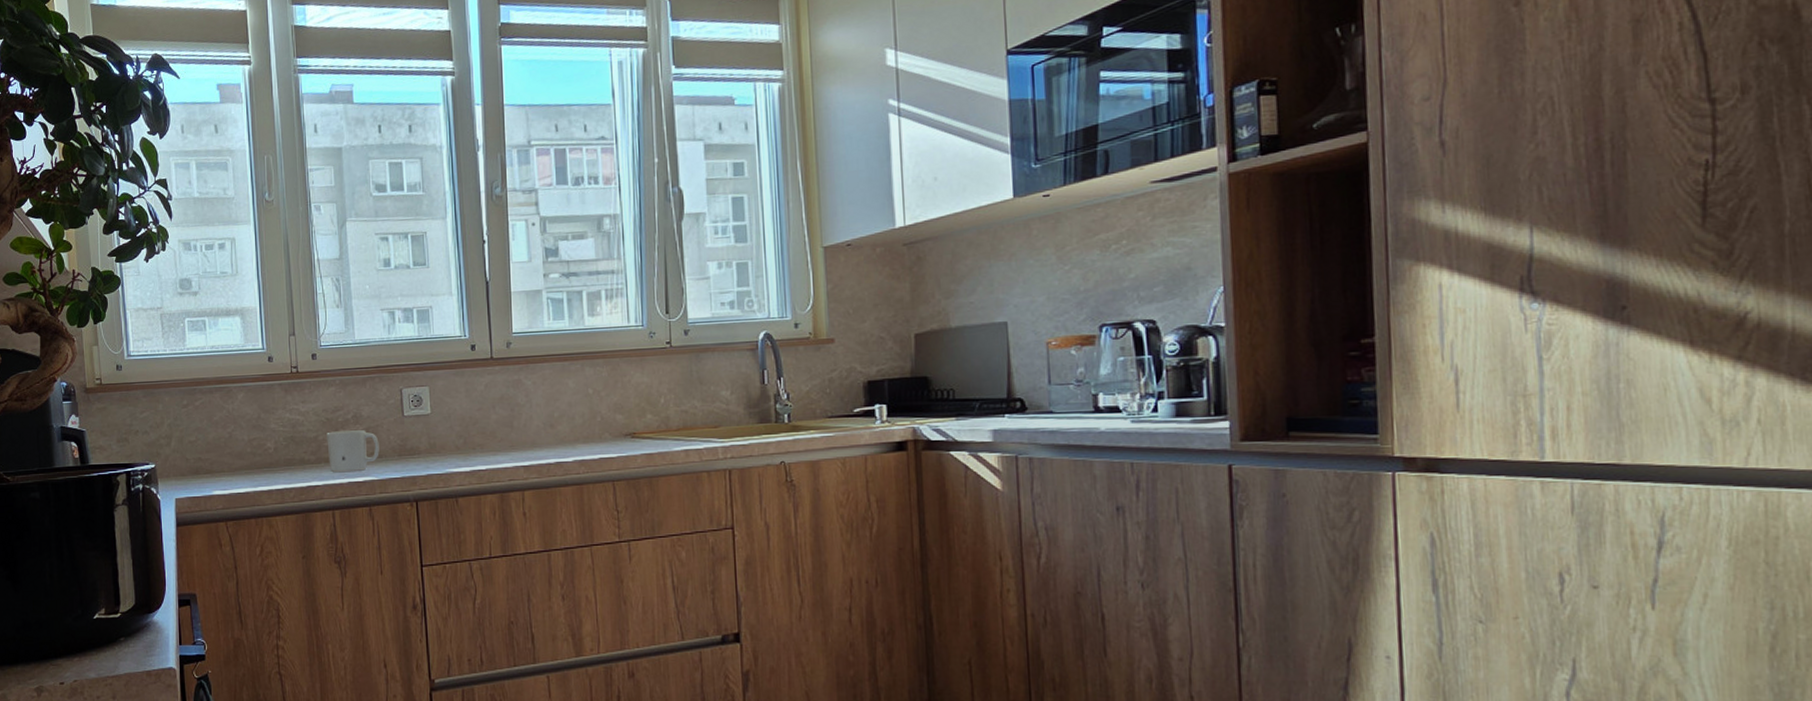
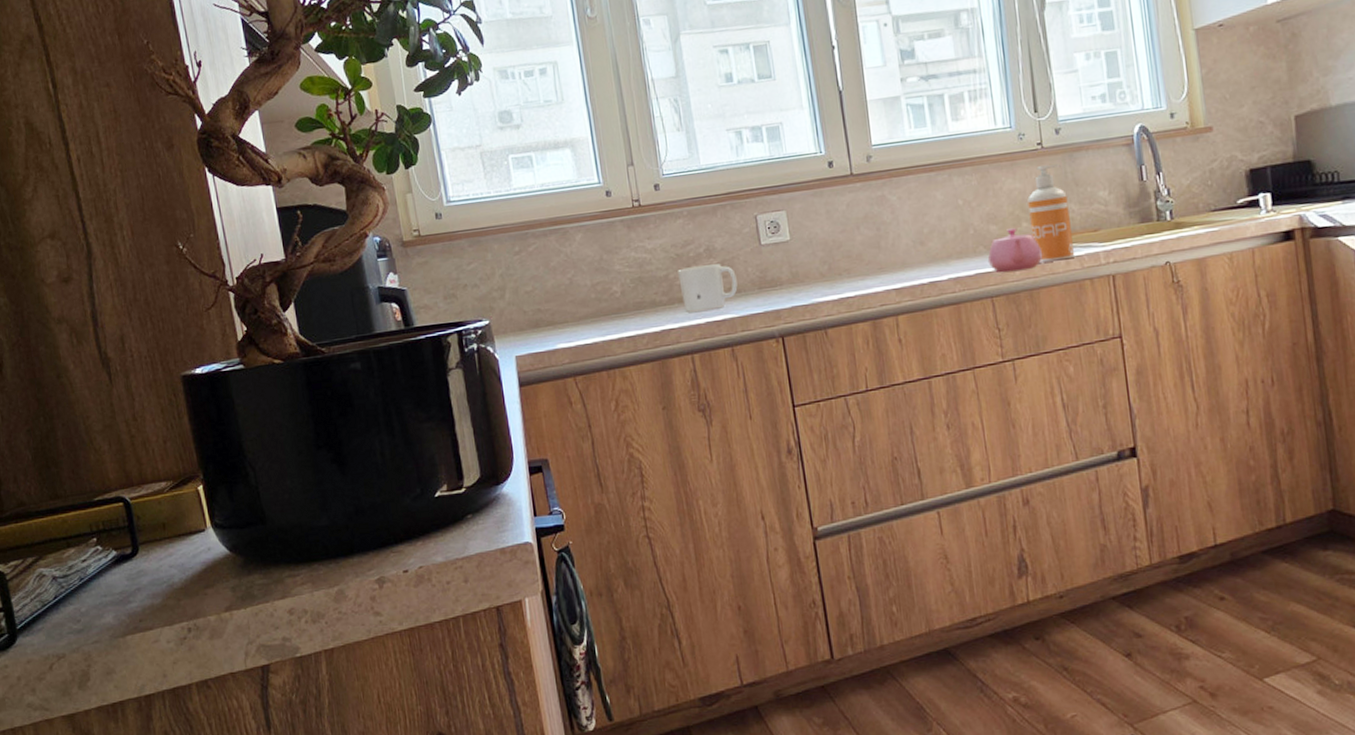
teapot: none [612,419,665,460] -> present [987,228,1043,273]
soap dispenser: none [653,363,695,453] -> present [1027,164,1076,263]

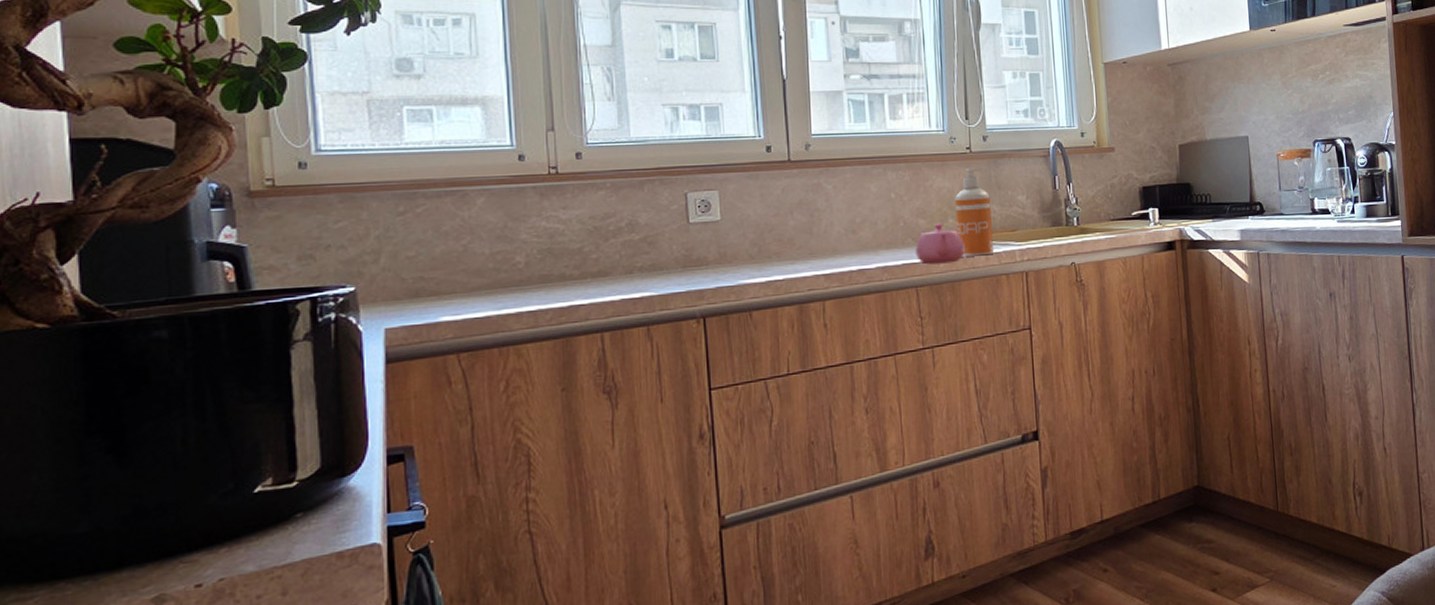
mug: present [678,264,738,314] -> none [594,239,660,289]

